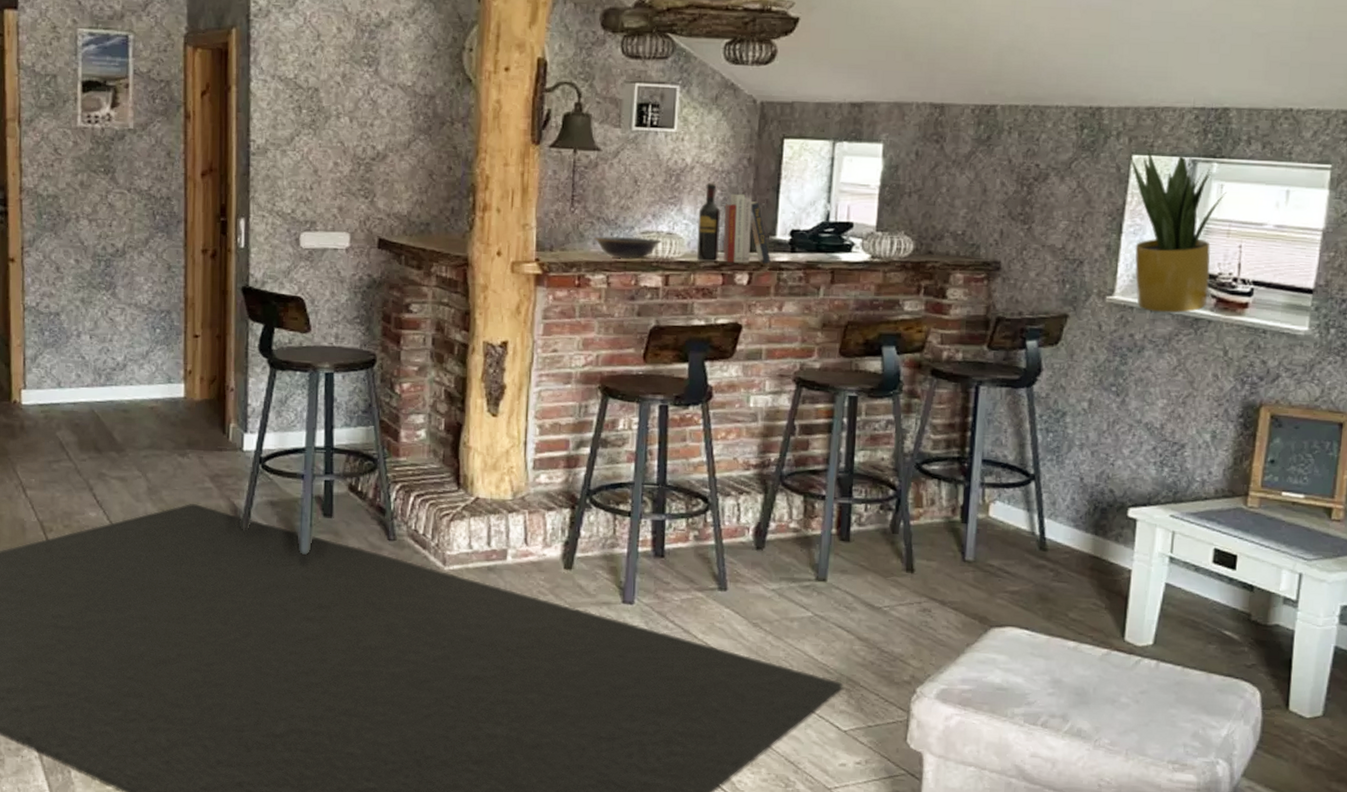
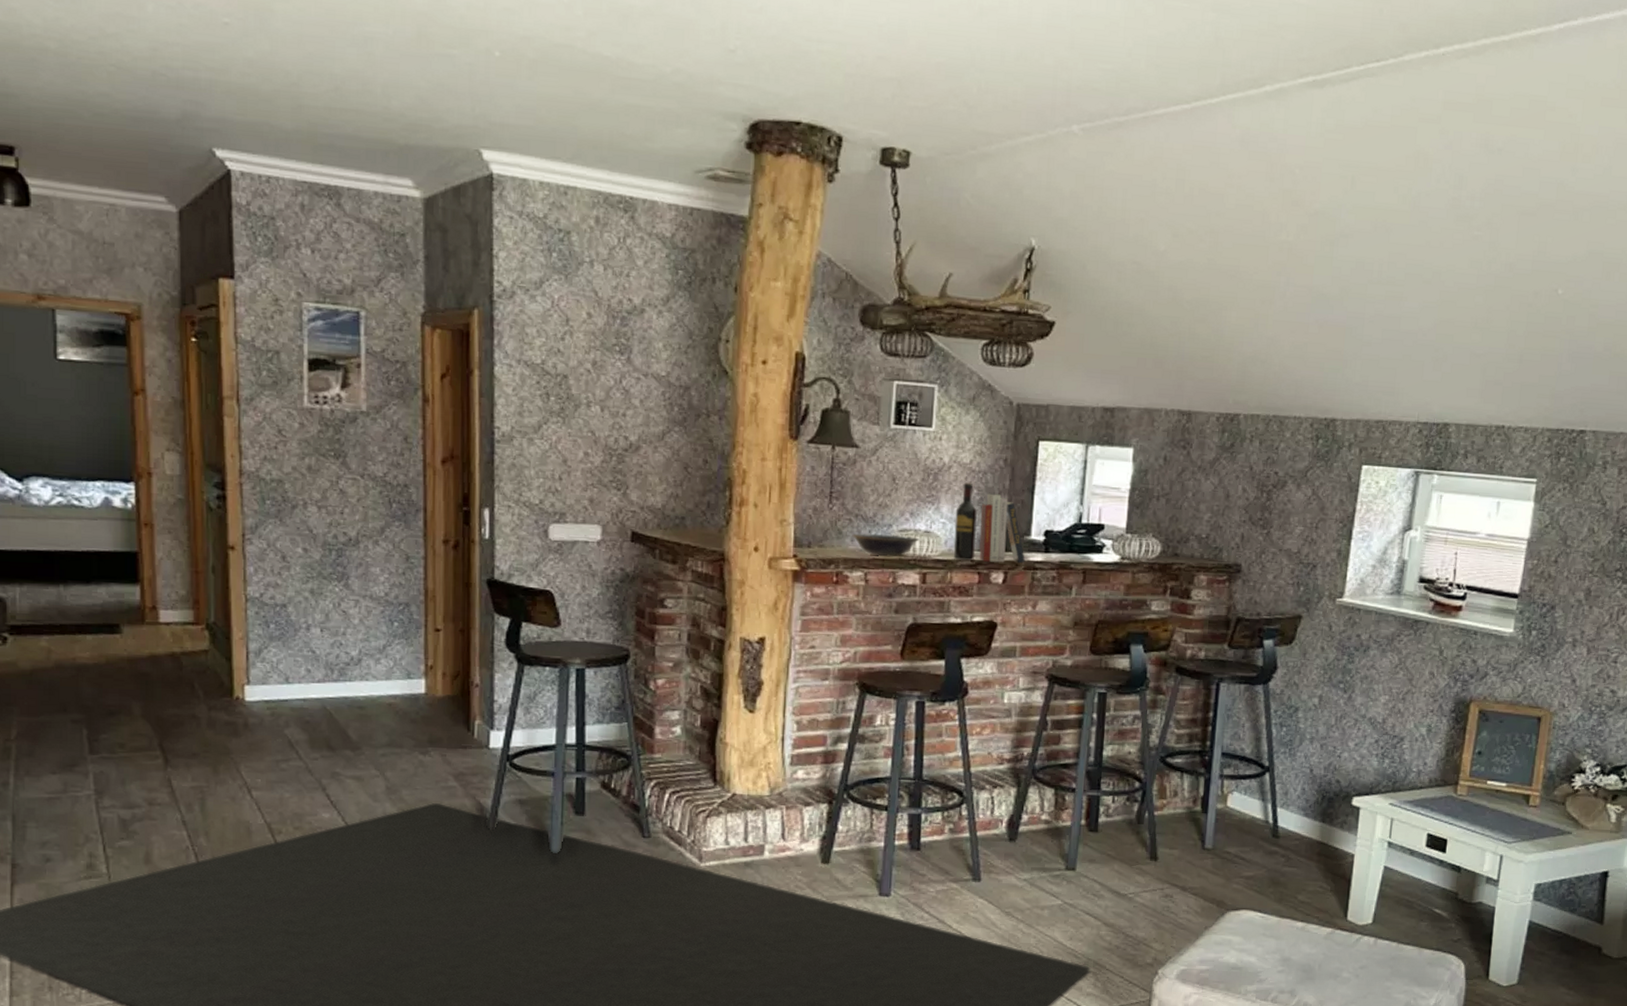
planter: present [1129,149,1227,313] -> none [1359,460,1445,615]

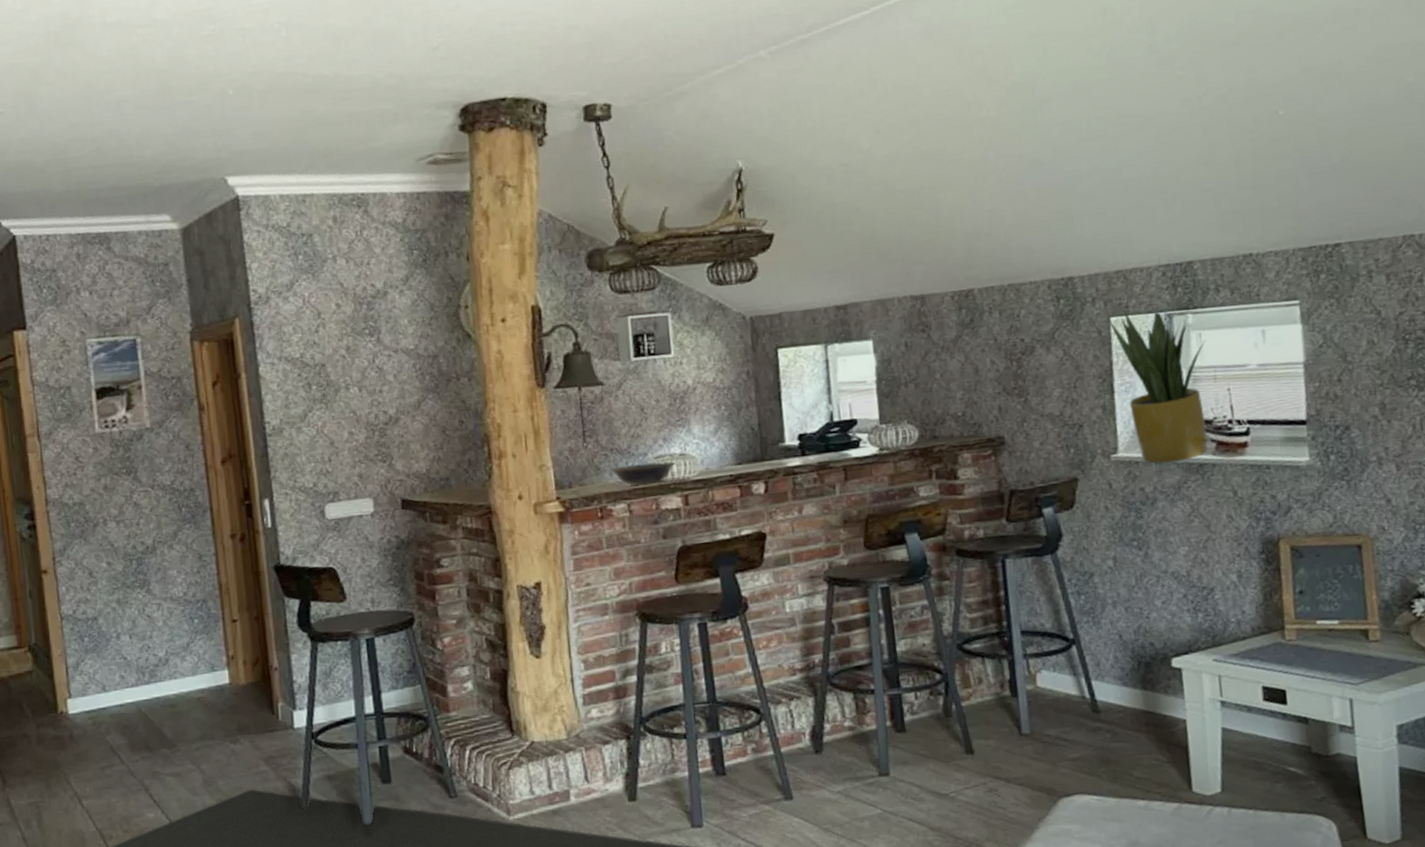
wine bottle: present [953,482,977,561] -> none [707,400,734,478]
books: present [979,493,1025,564] -> none [731,406,784,475]
planter: none [1359,460,1445,615] -> present [1107,307,1209,464]

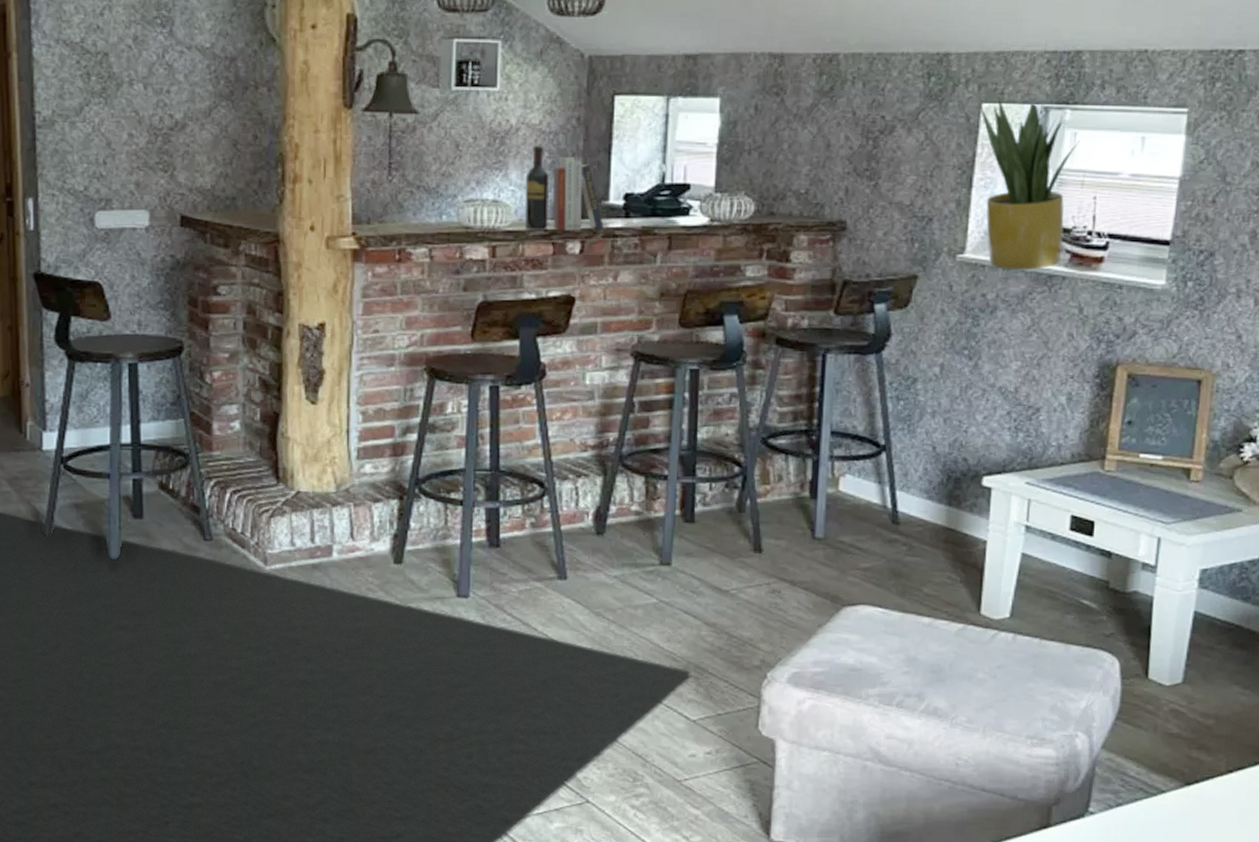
bowl: present [610,461,677,486] -> none [414,205,488,231]
wine bottle: none [707,400,734,478] -> present [524,145,549,231]
books: none [731,406,784,475] -> present [553,156,604,231]

